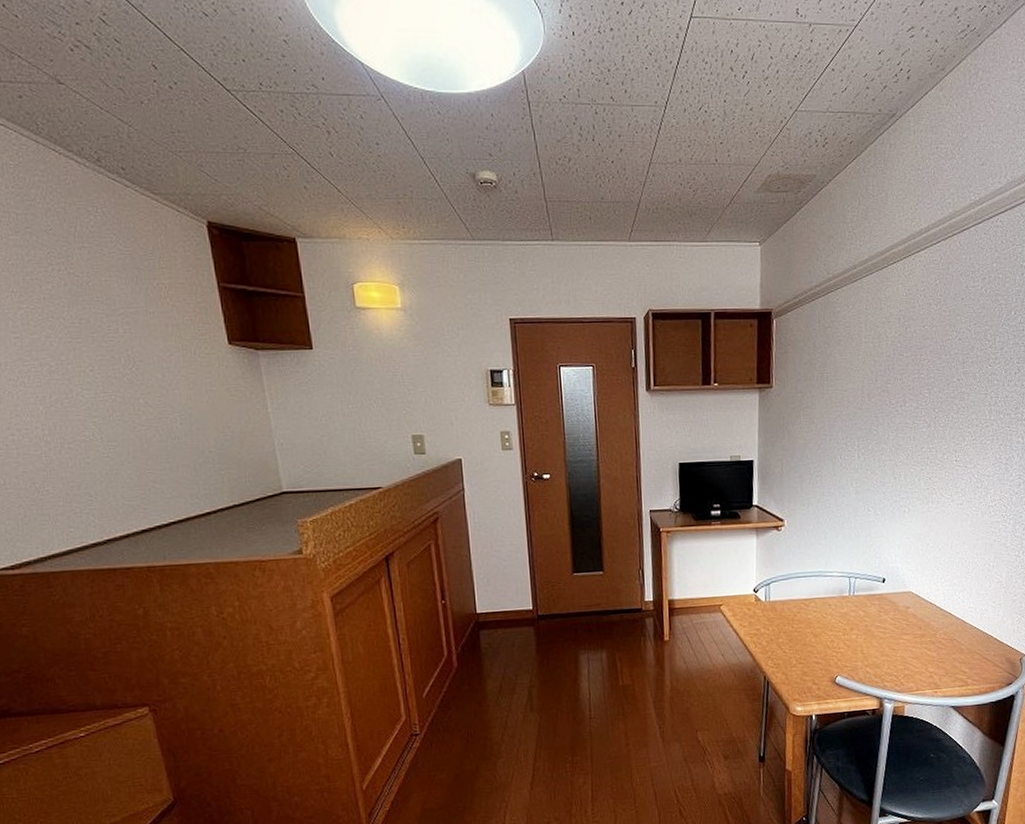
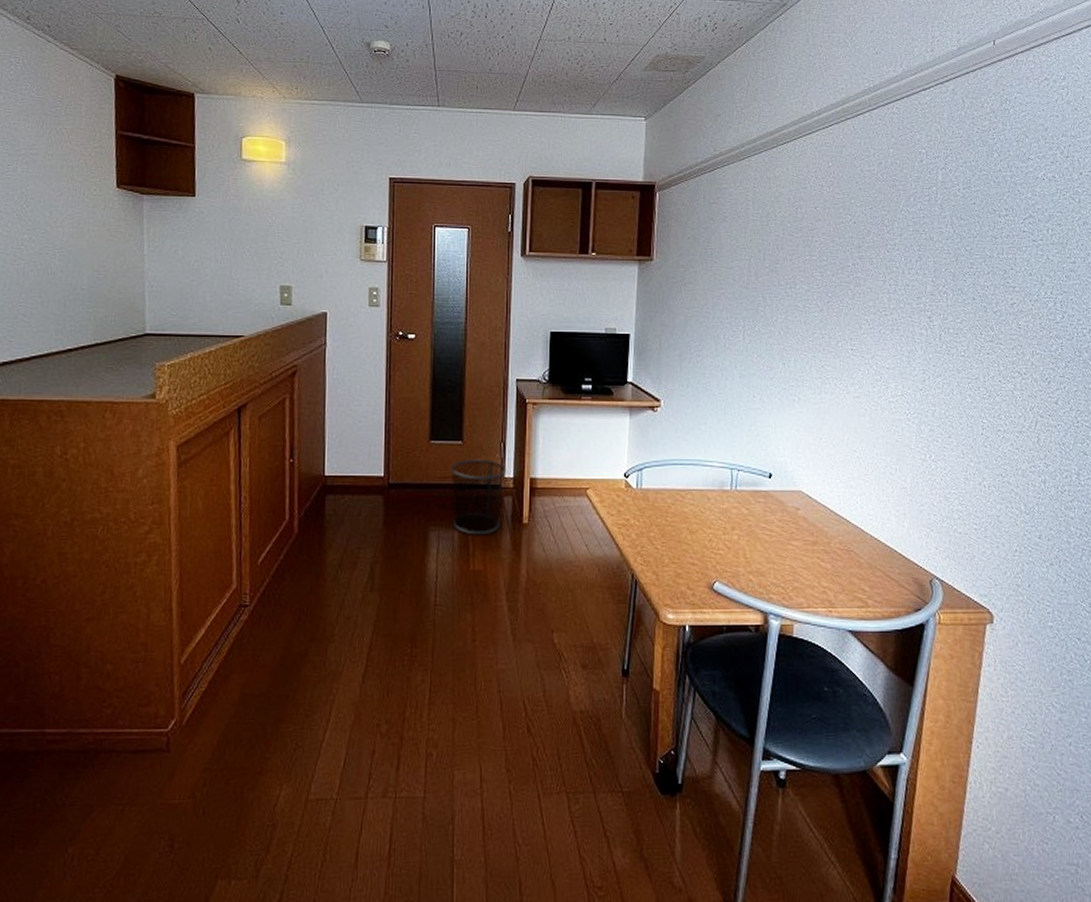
trash can: none [595,586,647,655] -> present [451,459,507,535]

